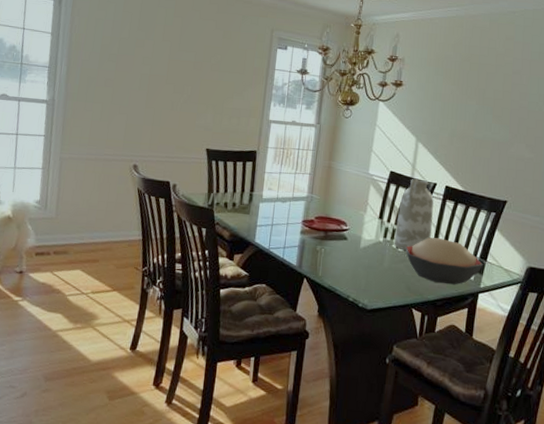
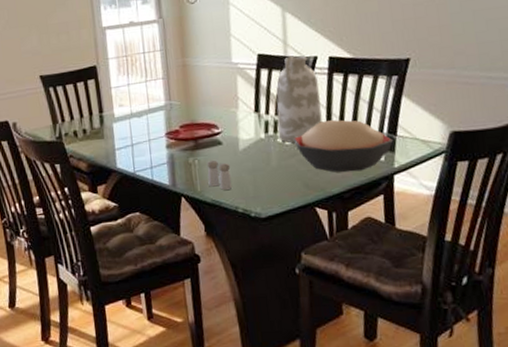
salt and pepper shaker: none [329,251,350,279] -> present [207,160,232,190]

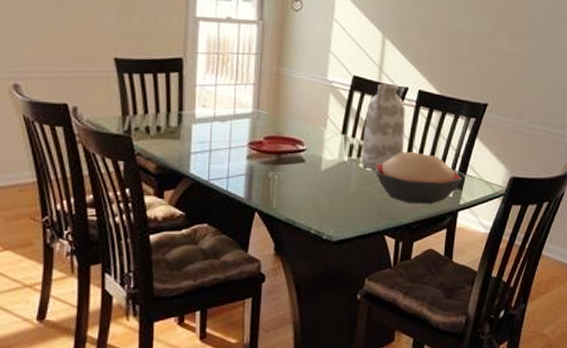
salt and pepper shaker: present [207,160,232,190] -> none [285,177,310,209]

